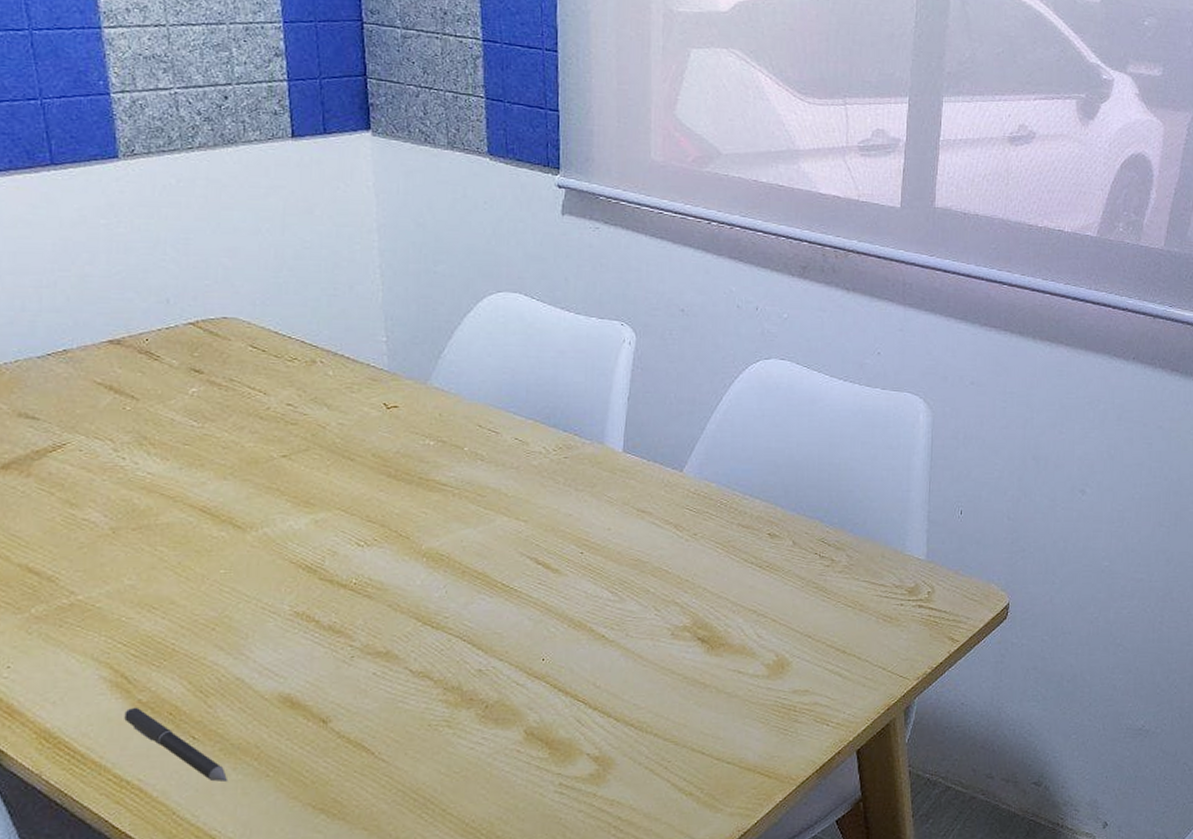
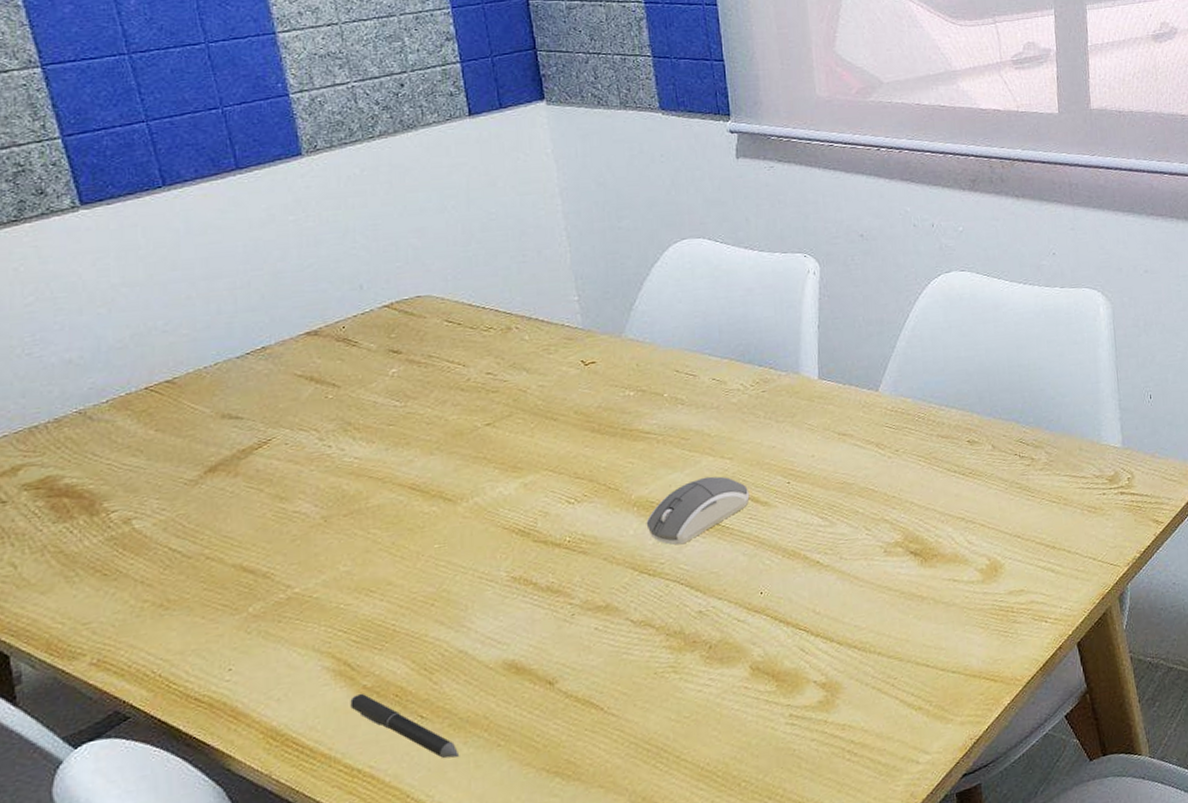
computer mouse: none [434,536,541,601] -> present [646,476,750,545]

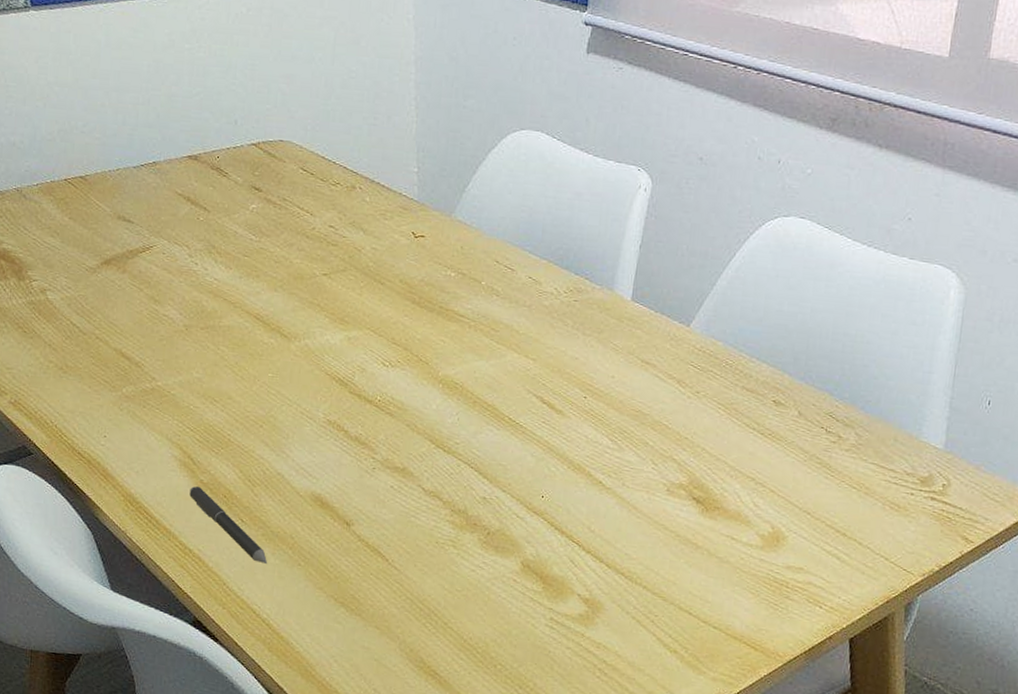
computer mouse: present [646,476,750,545] -> none [448,371,547,431]

